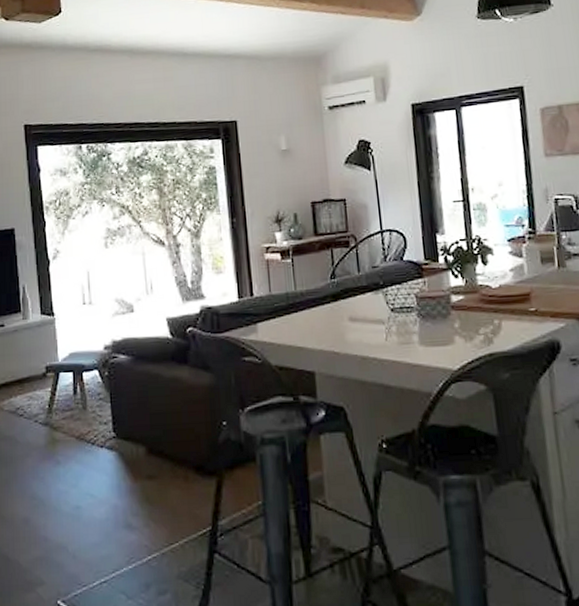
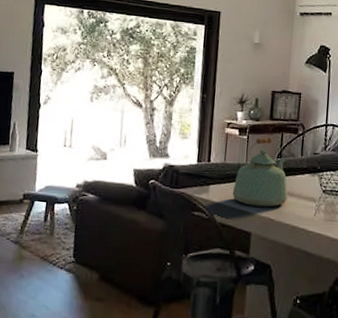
kettle: none [284,256,351,340] -> present [232,137,288,208]

